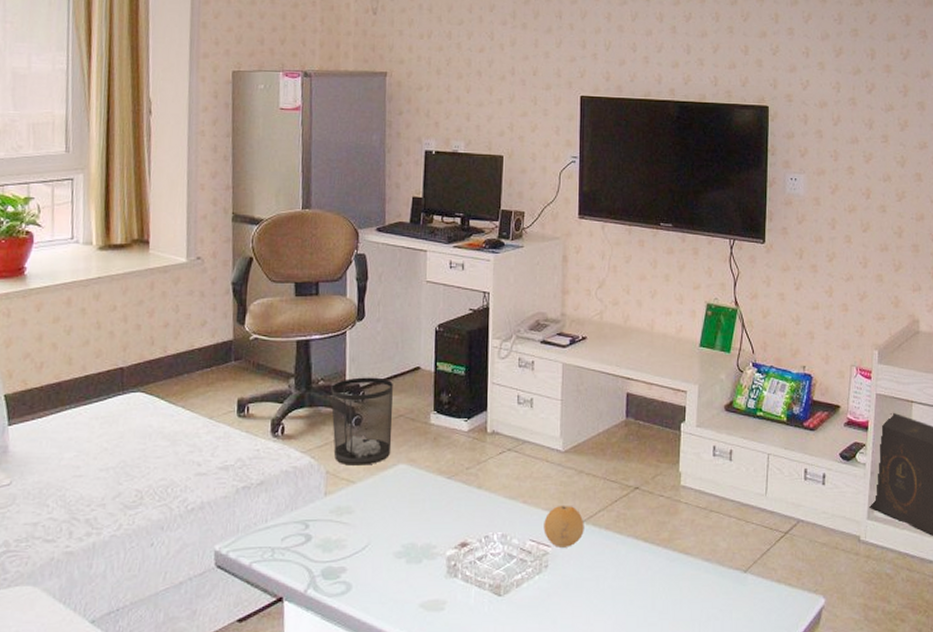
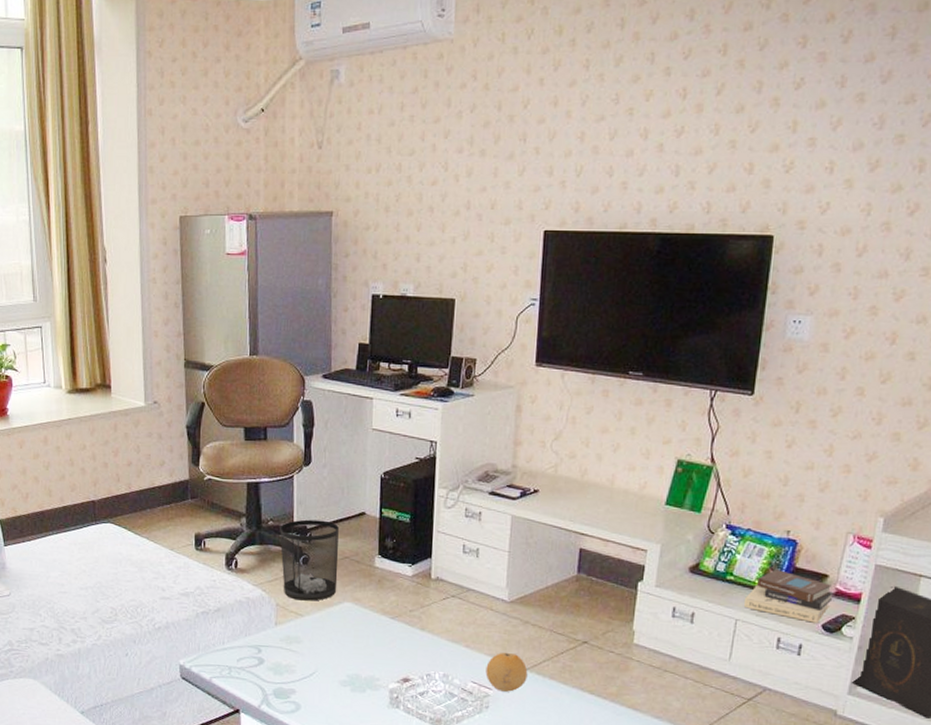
books: none [773,403,846,452] -> present [743,570,834,623]

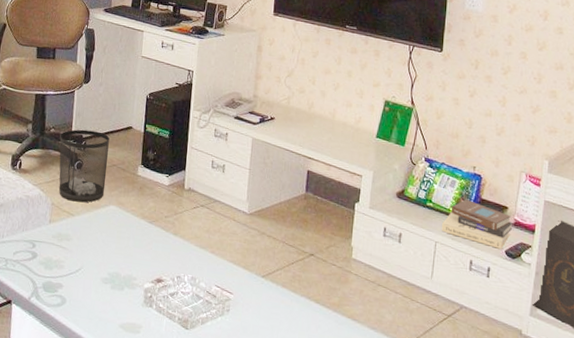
fruit: present [485,652,528,692] -> none [227,259,264,297]

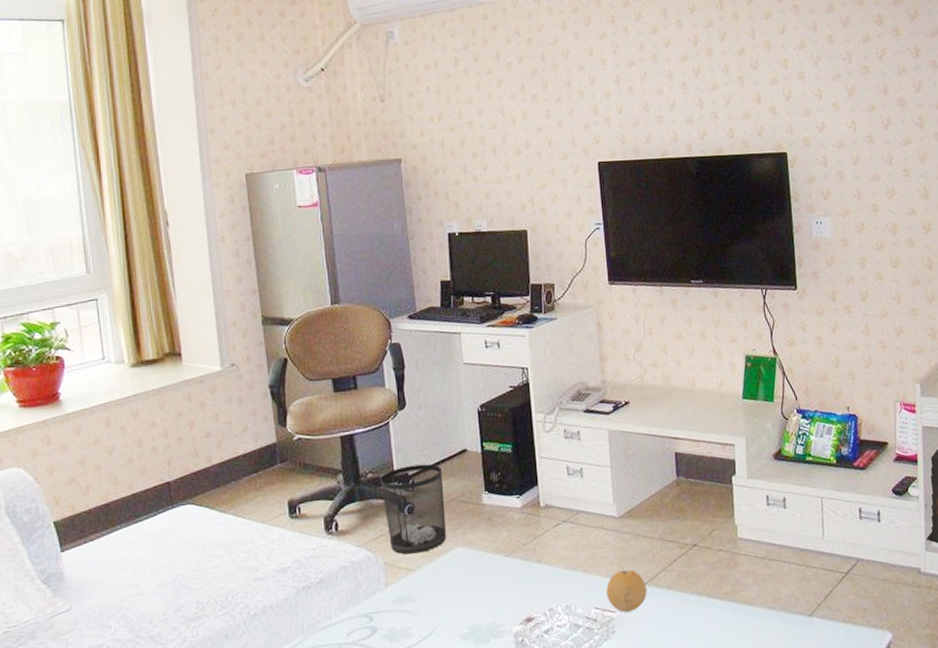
fruit: none [227,259,264,297] -> present [606,569,647,612]
books: present [441,199,513,249] -> none [824,444,896,489]

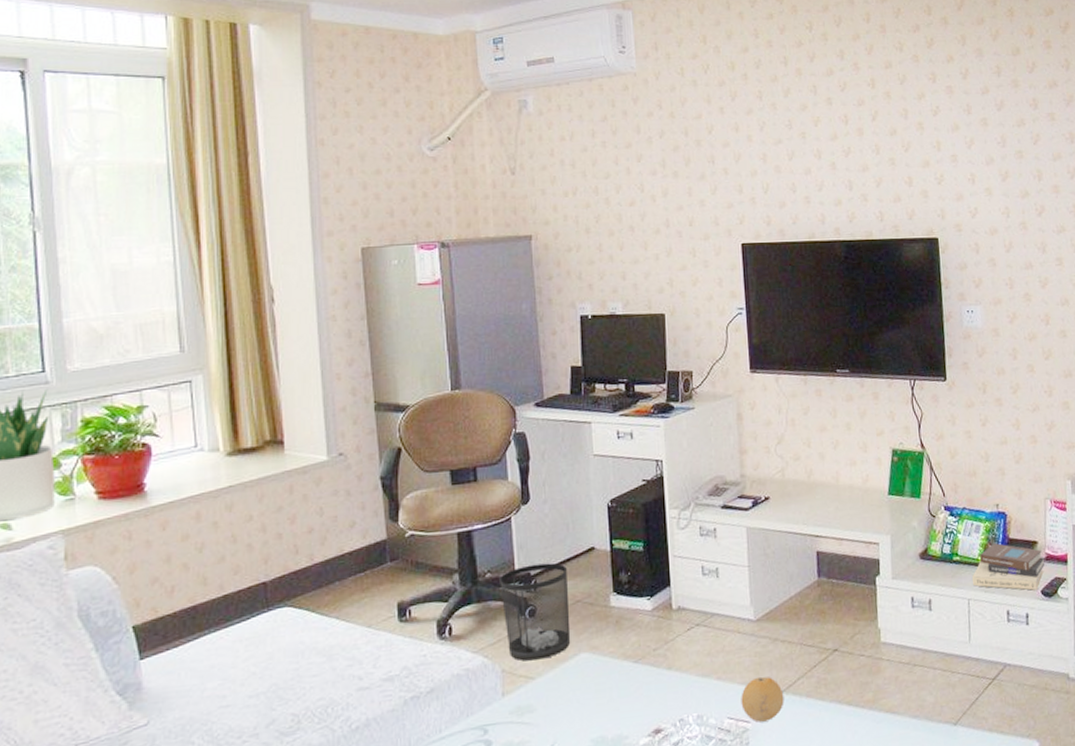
books: none [824,444,896,489] -> present [972,543,1045,591]

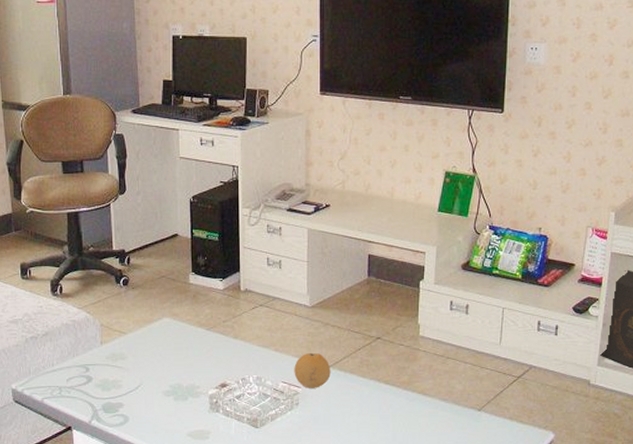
waste bin: present [499,563,571,661] -> none [100,244,156,319]
books: present [972,543,1045,591] -> none [508,262,580,306]

